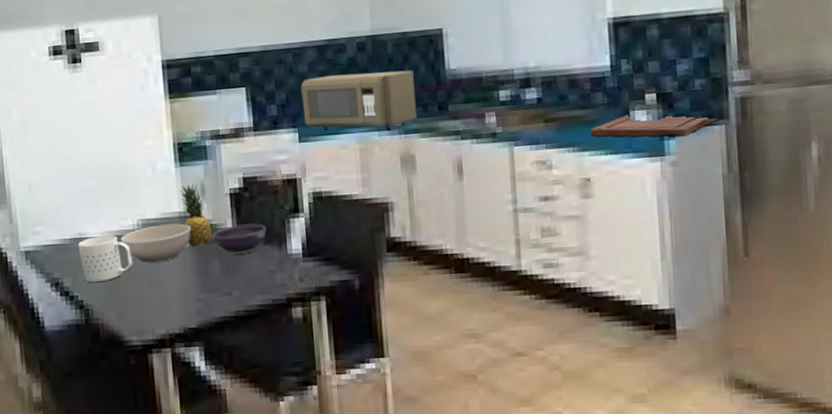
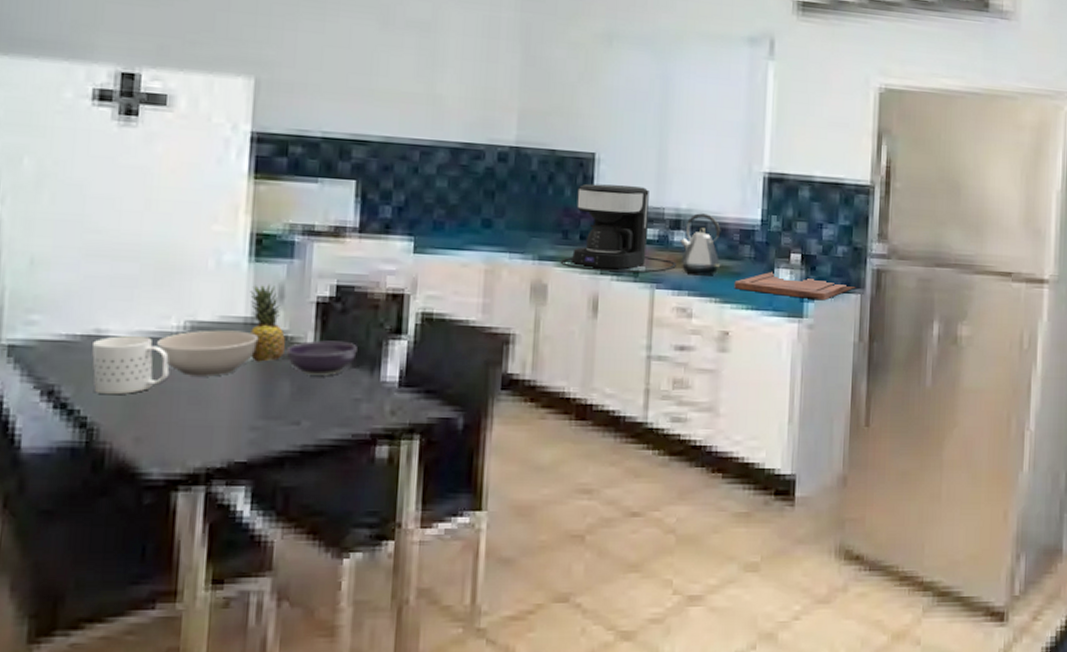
microwave: present [301,70,417,132] -> none [423,182,558,254]
coffee maker: none [423,53,531,138] -> present [560,183,676,274]
kettle: none [532,68,575,129] -> present [680,213,721,276]

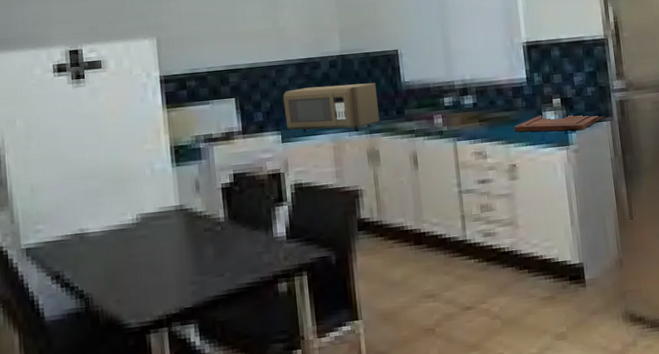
mug: present [91,336,170,395] -> none [78,229,132,274]
bowl: present [156,330,259,377] -> none [120,215,187,253]
fruit: present [250,284,286,362] -> none [176,180,206,236]
bowl: present [286,340,357,375] -> none [206,212,255,240]
microwave: none [423,182,558,254] -> present [283,82,380,133]
coffee maker: present [560,183,676,274] -> none [385,68,469,136]
kettle: present [680,213,721,276] -> none [469,80,502,127]

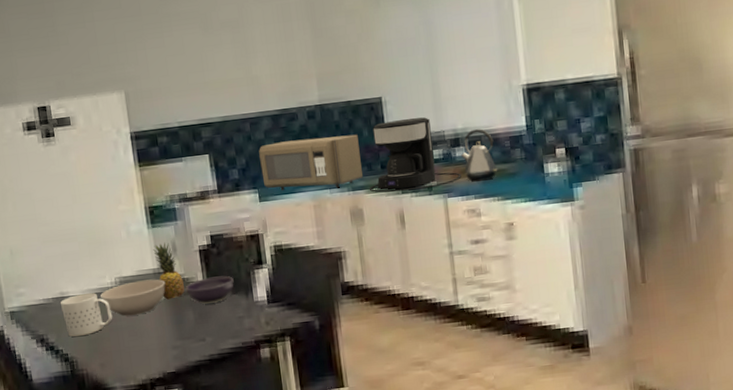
mug: none [78,229,132,274] -> present [60,293,113,337]
bowl: none [120,215,187,253] -> present [99,279,166,317]
fruit: none [176,180,206,236] -> present [153,242,185,300]
bowl: none [206,212,255,240] -> present [185,275,234,304]
coffee maker: none [385,68,469,136] -> present [369,117,461,193]
kettle: none [469,80,502,127] -> present [461,129,498,181]
cutting board: present [514,114,606,132] -> none [511,166,617,187]

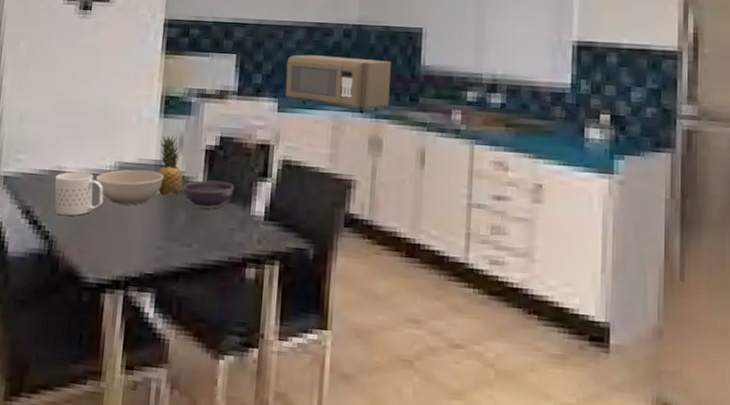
coffee maker: present [369,117,461,193] -> none [393,53,493,131]
kettle: present [461,129,498,181] -> none [497,78,534,134]

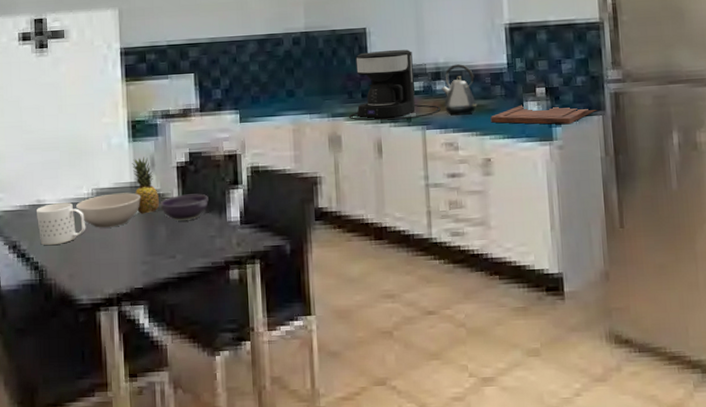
microwave: present [285,54,391,113] -> none [243,62,343,114]
coffee maker: none [393,53,493,131] -> present [348,50,441,121]
kettle: none [497,78,534,134] -> present [442,64,478,115]
cutting board: none [546,130,666,159] -> present [490,104,597,125]

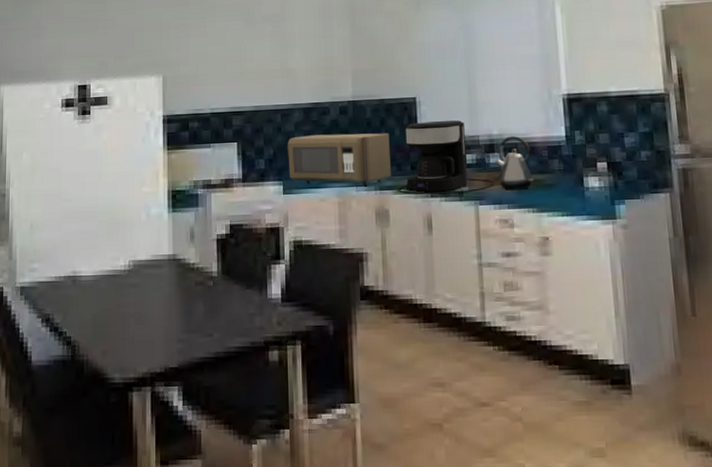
mug: present [35,203,86,246] -> none [71,275,122,320]
bowl: present [75,192,141,228] -> none [111,265,179,302]
fruit: present [132,157,160,214] -> none [171,228,198,289]
bowl: present [160,193,209,221] -> none [198,268,249,296]
microwave: none [243,62,343,114] -> present [288,133,391,186]
cutting board: present [490,104,597,125] -> none [548,180,664,202]

